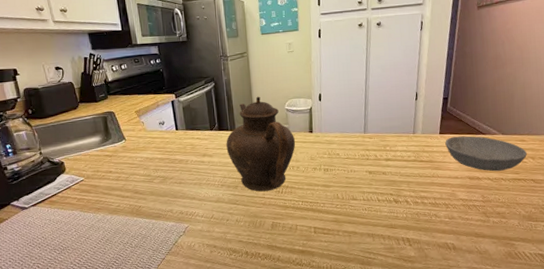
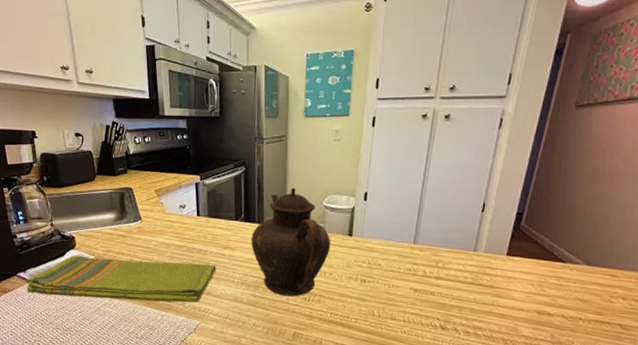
dish towel: none [20,171,198,220] -> present [26,255,216,303]
bowl: present [445,136,527,172] -> none [512,260,617,309]

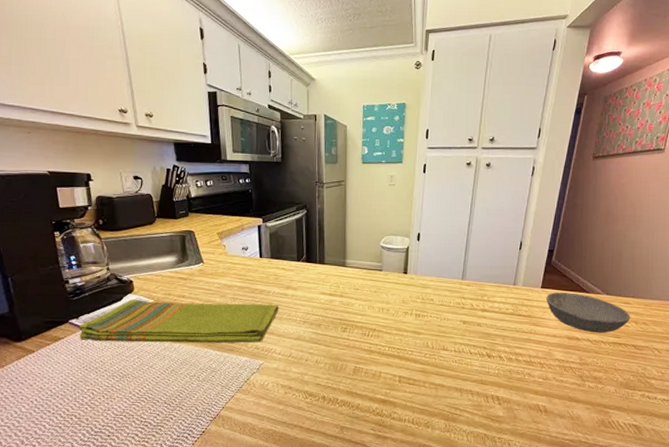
teapot: present [251,187,331,297] -> none [313,229,388,333]
bowl: none [512,260,617,309] -> present [546,292,630,333]

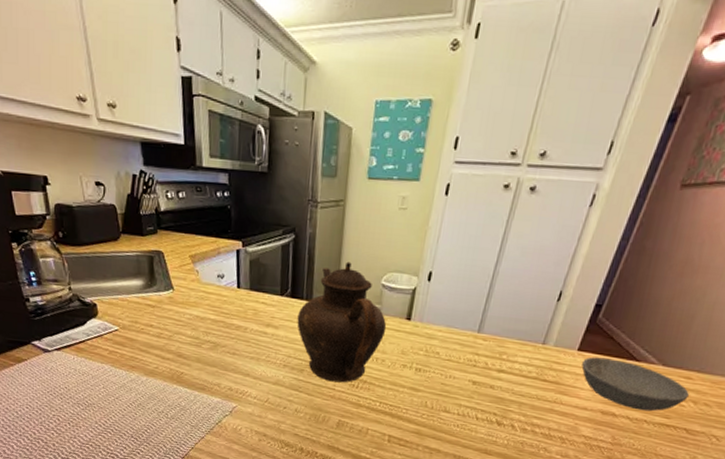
dish towel: present [79,300,279,343] -> none [42,325,257,384]
teapot: none [313,229,388,333] -> present [297,261,387,383]

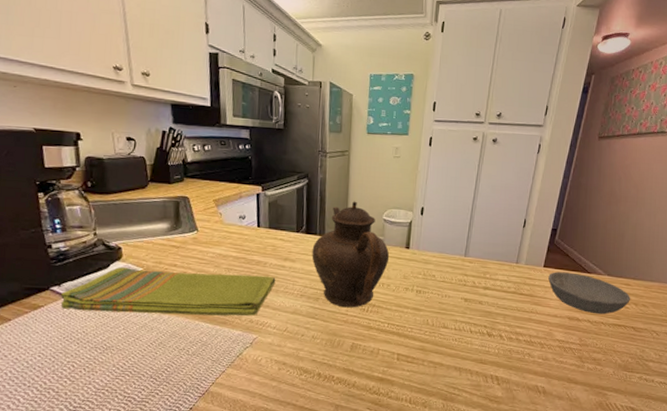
dish towel: none [42,325,257,384] -> present [61,267,276,316]

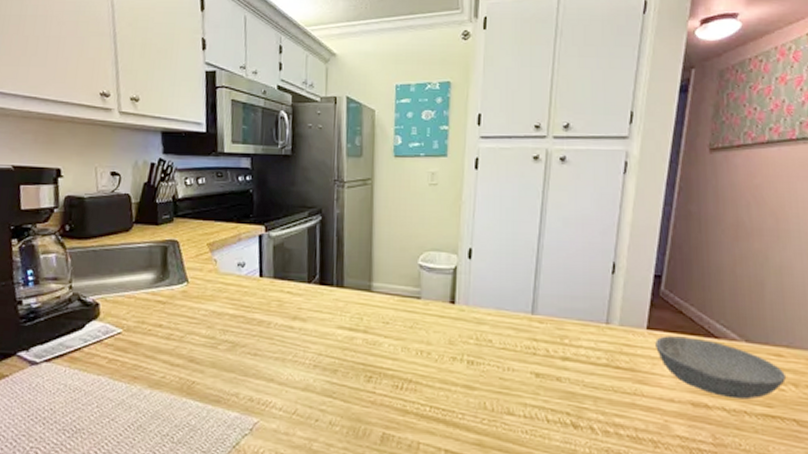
dish towel: present [61,267,276,316] -> none [27,328,282,393]
teapot: present [312,201,390,308] -> none [327,242,429,384]

